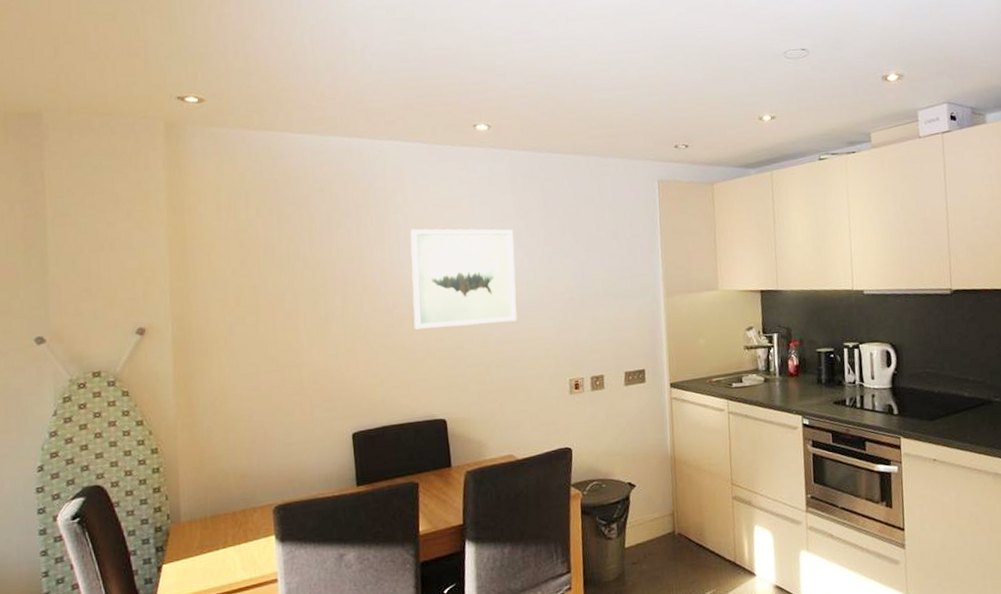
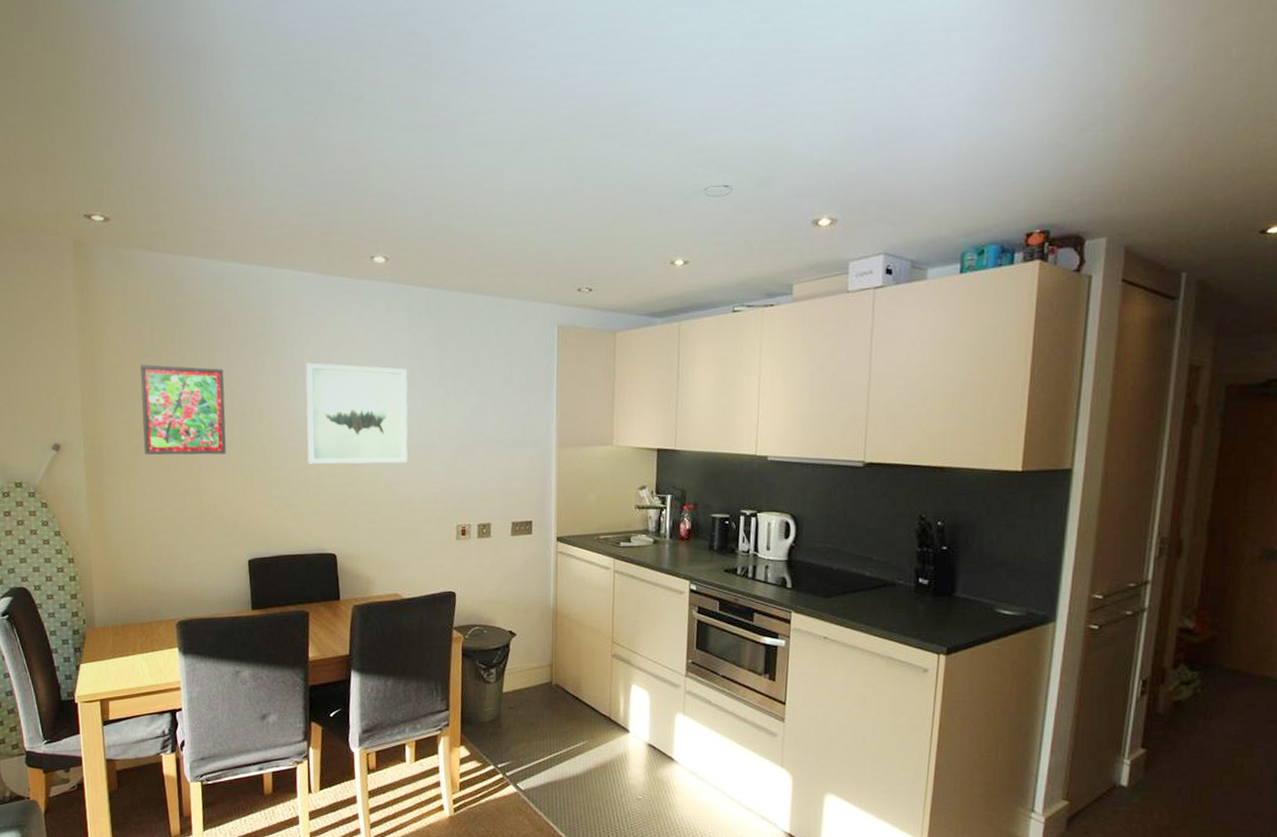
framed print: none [235,240,328,333] -> present [140,365,226,455]

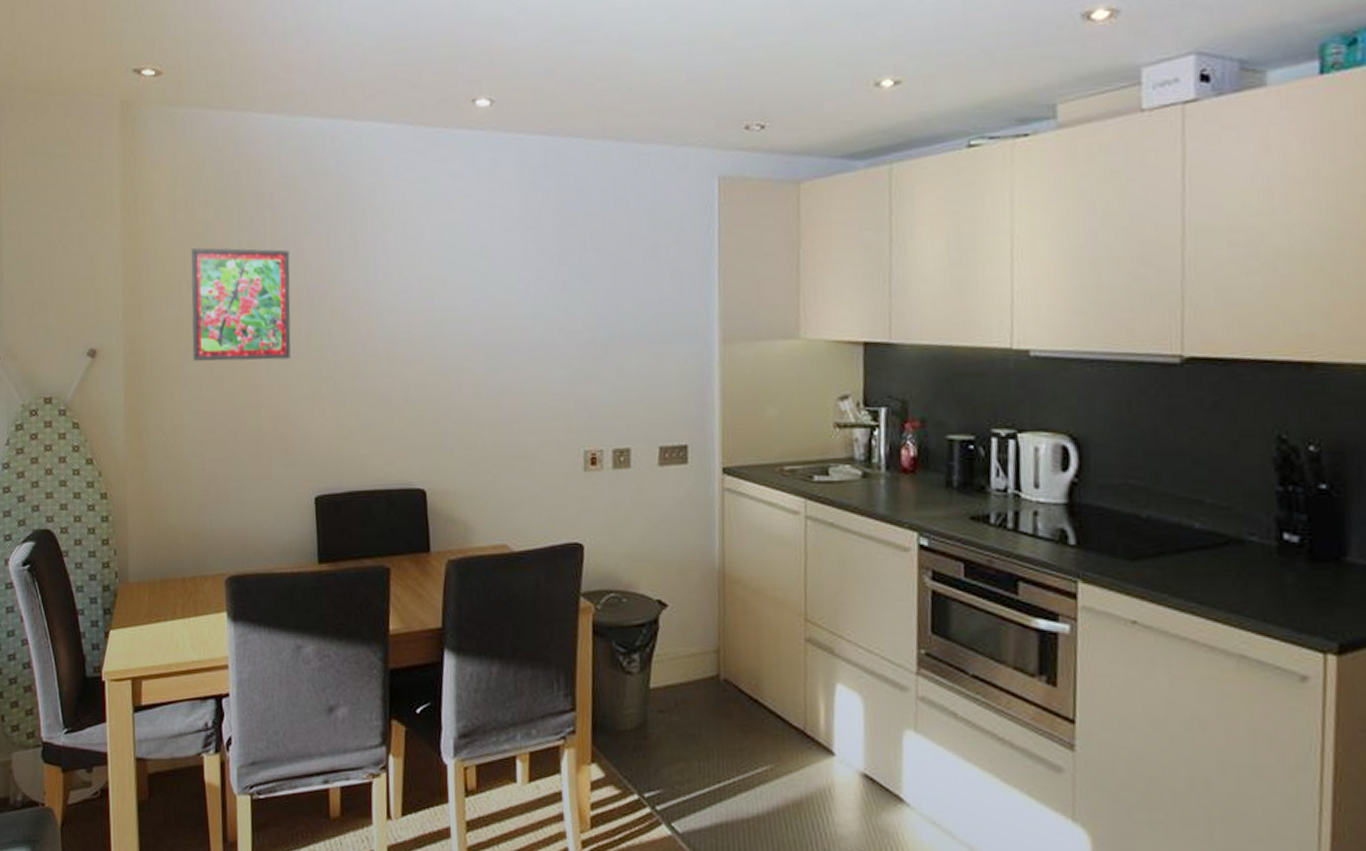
wall art: present [305,362,408,464] -> none [389,238,519,370]

